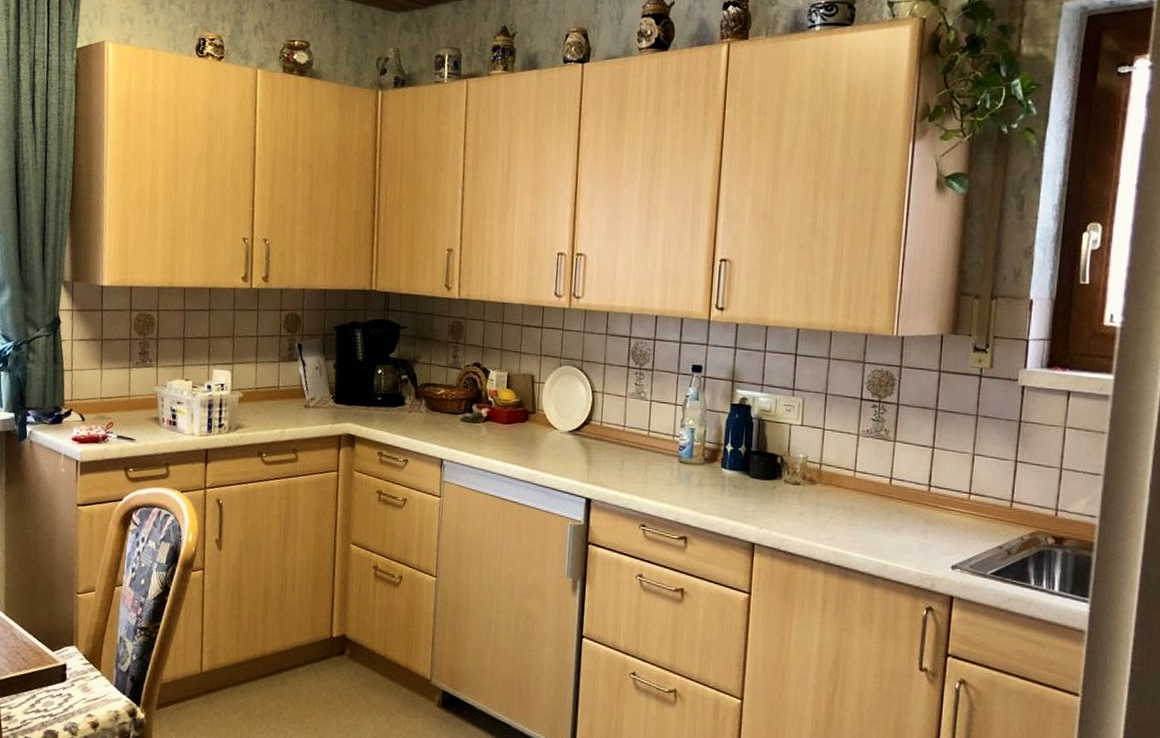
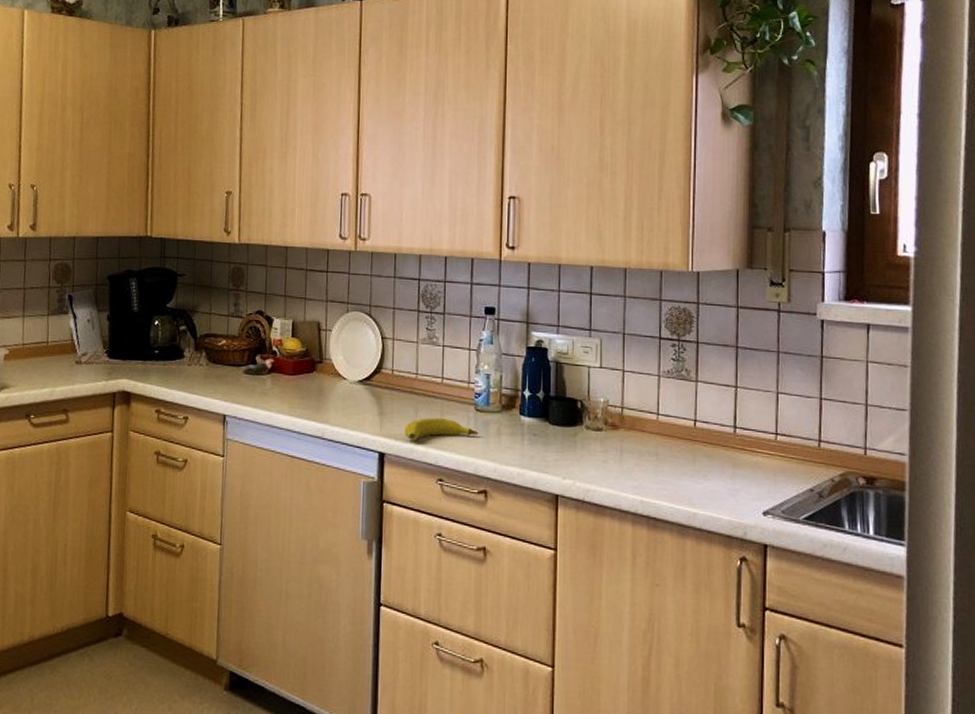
fruit: none [611,467,682,489] -> present [404,418,479,441]

